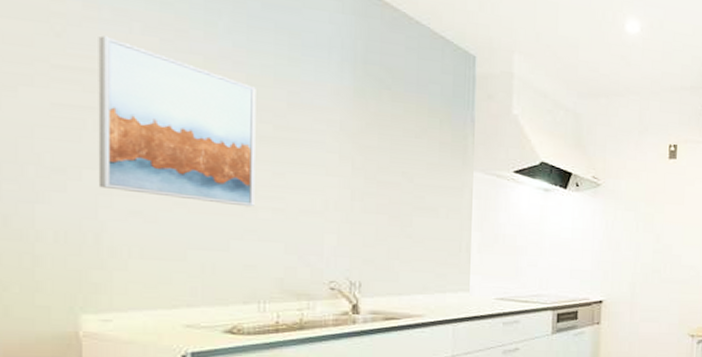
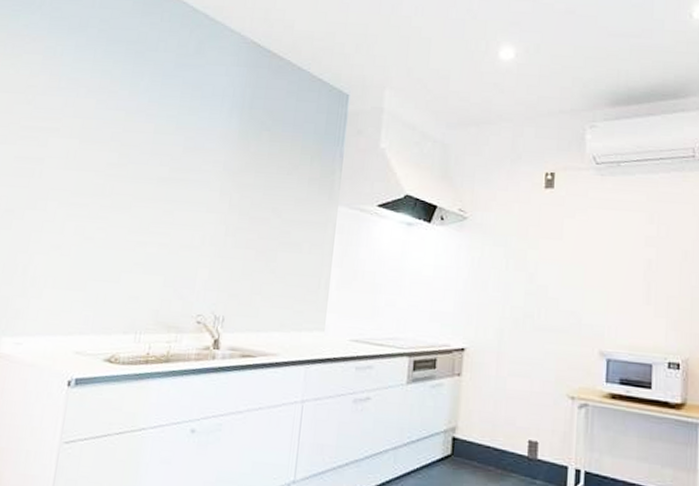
wall art: present [98,35,256,207] -> none [33,100,161,242]

